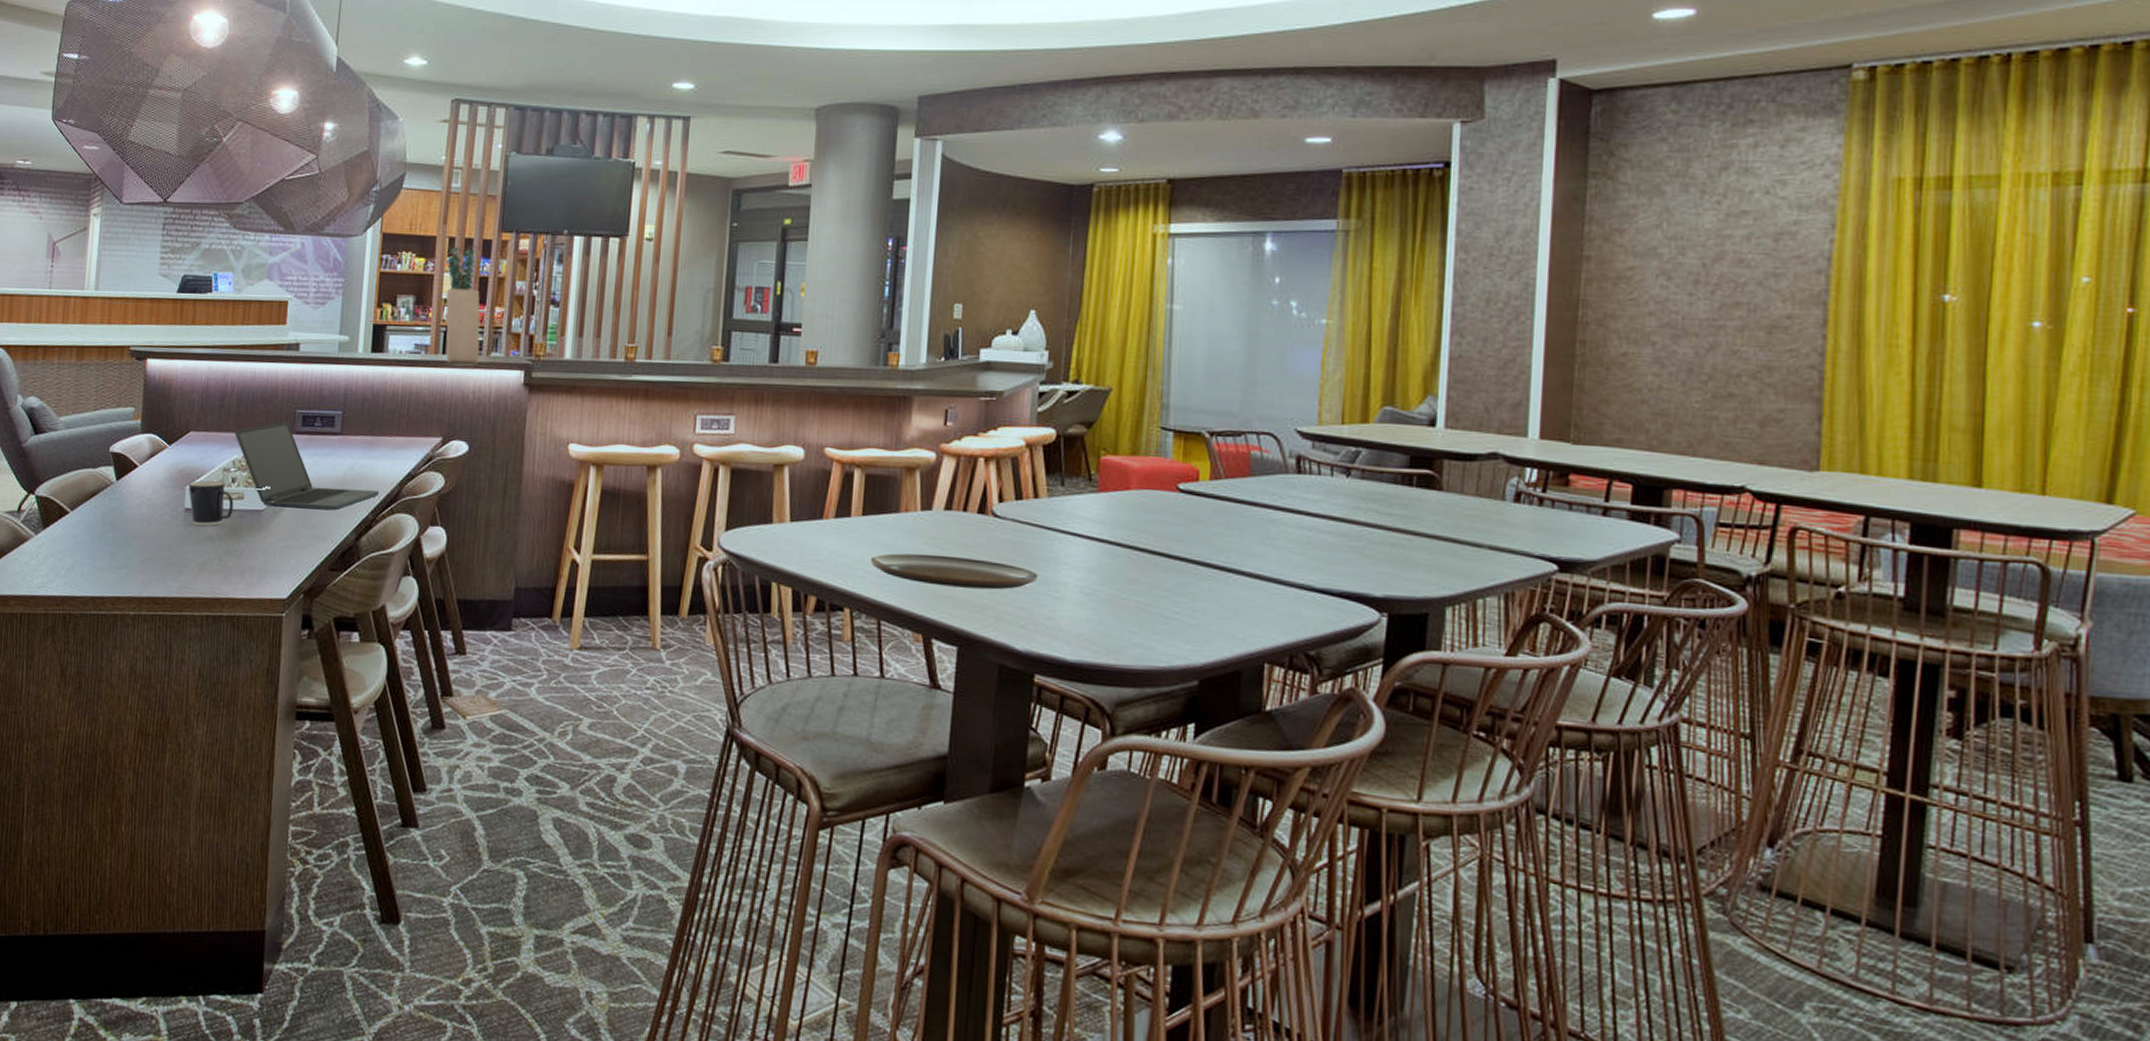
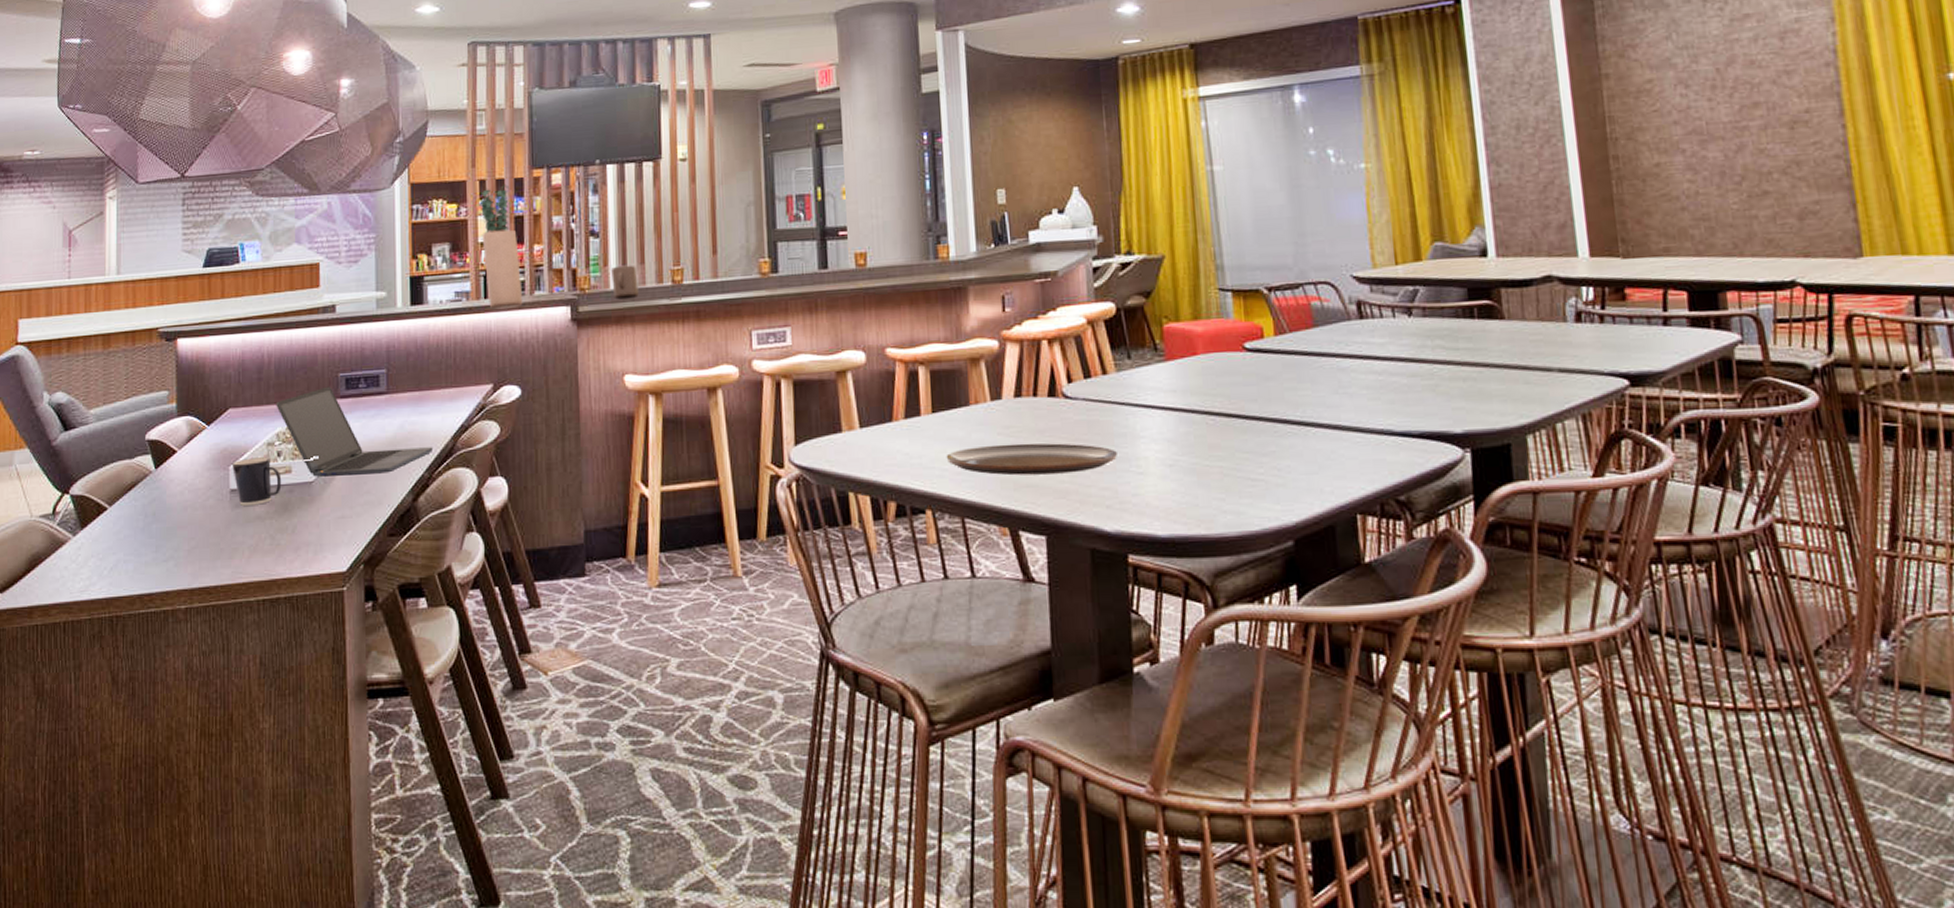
cup: none [566,336,593,371] -> present [610,265,639,300]

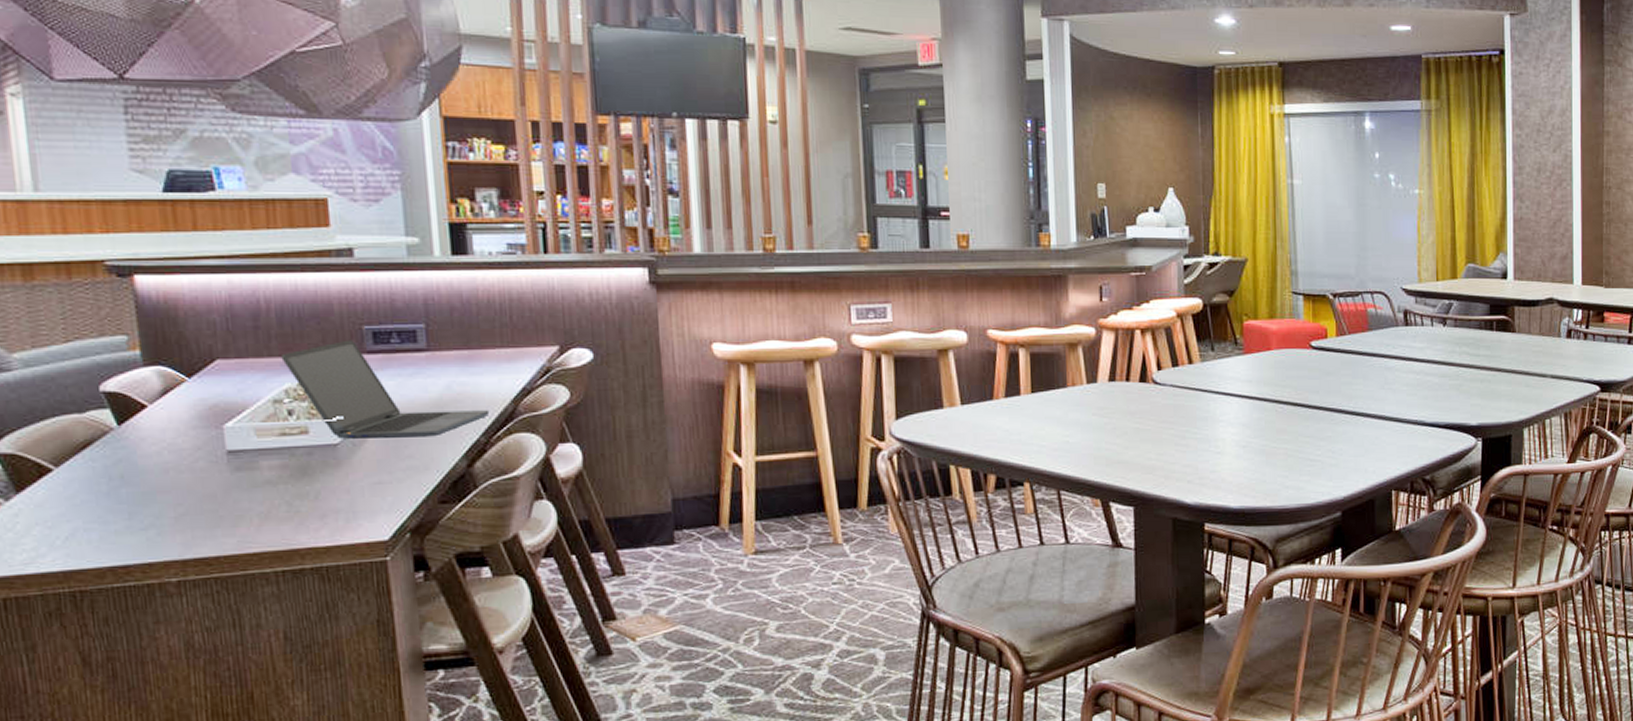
mug: present [231,457,282,507] -> none [225,416,297,470]
vase: present [481,183,523,310] -> none [534,125,591,266]
cup: present [610,265,639,300] -> none [693,229,726,265]
plate: present [946,443,1117,476] -> none [1044,423,1199,453]

